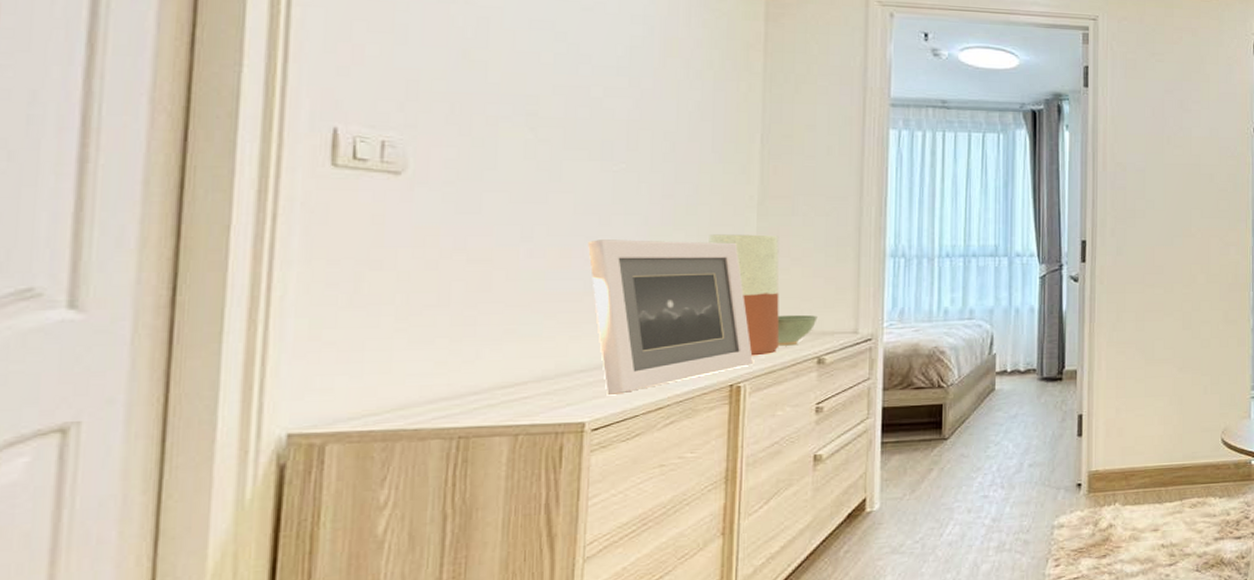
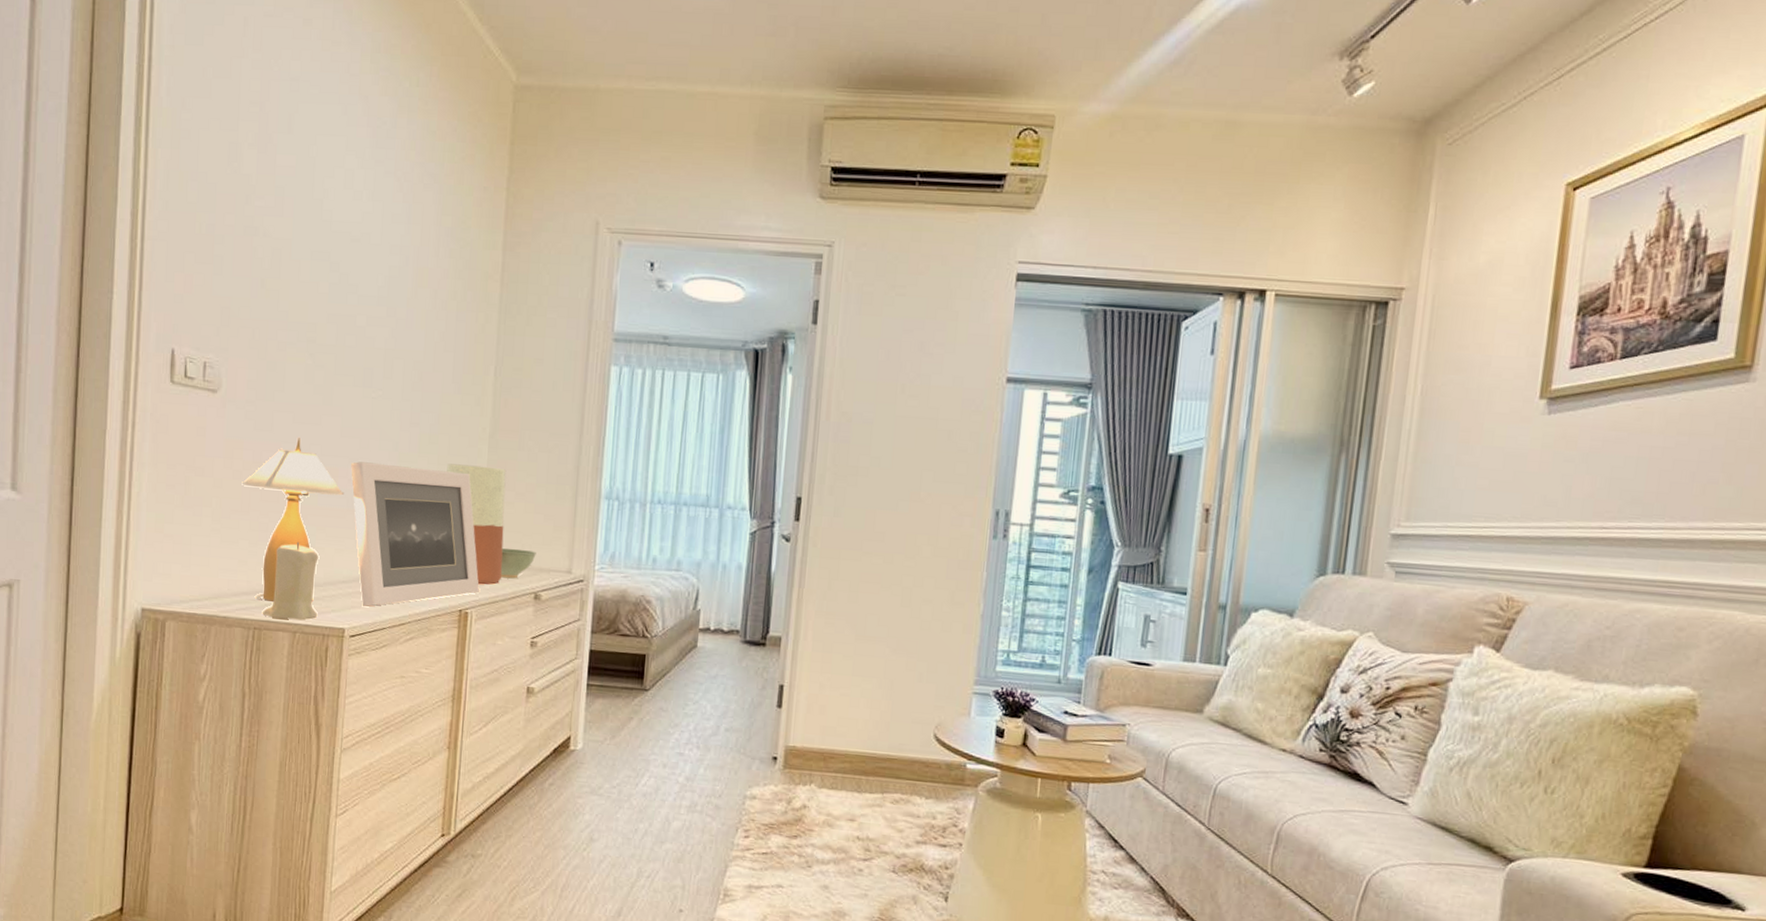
table lamp: none [438,219,581,404] -> present [242,438,345,602]
candle: none [471,332,548,423] -> present [263,541,319,620]

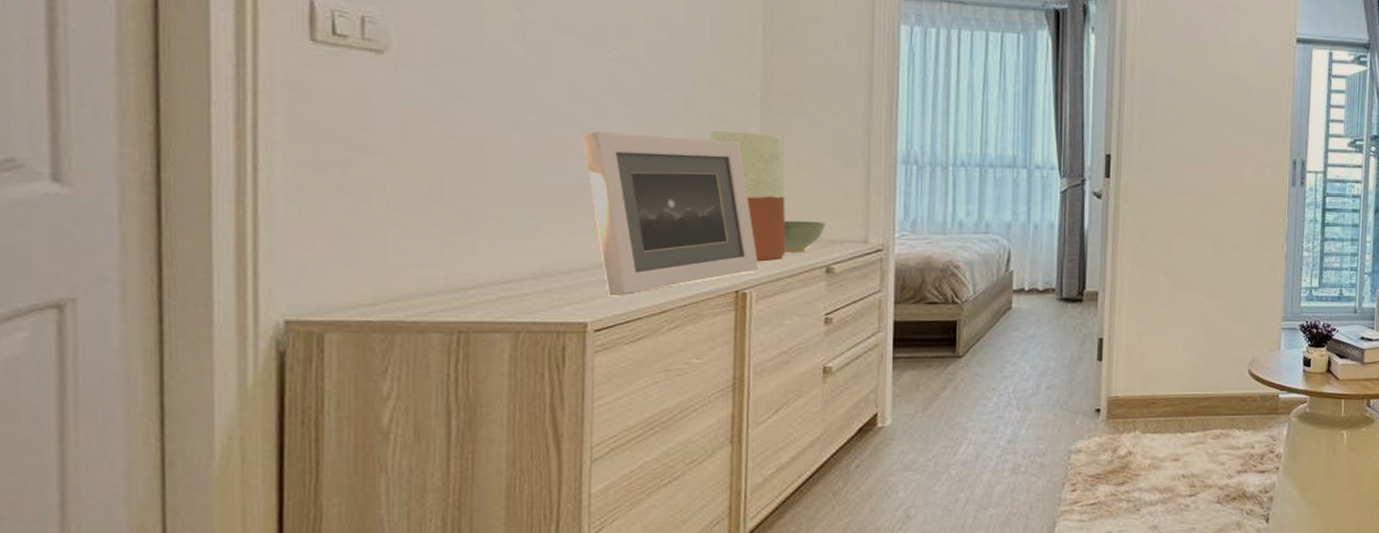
table lamp: present [242,438,345,602] -> none [429,106,577,299]
candle: present [263,541,319,620] -> none [470,226,549,319]

